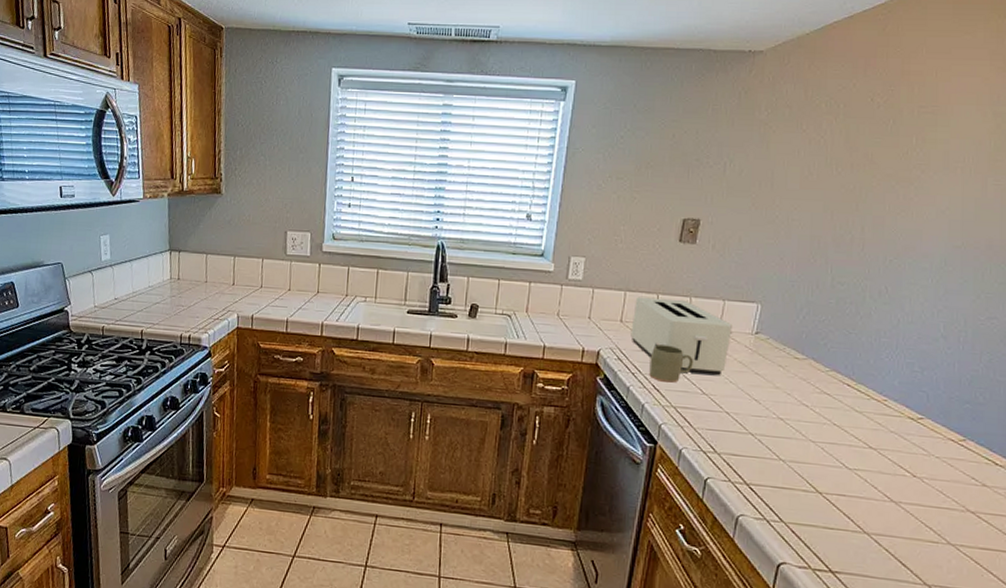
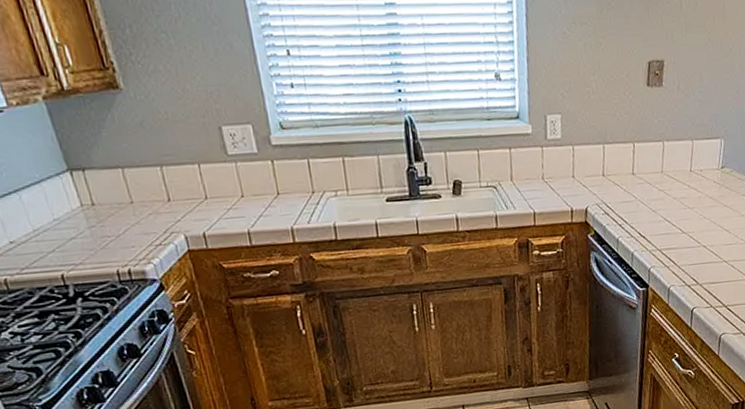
toaster: present [630,297,732,375] -> none [613,145,702,215]
mug: present [649,344,693,383] -> none [633,192,672,228]

